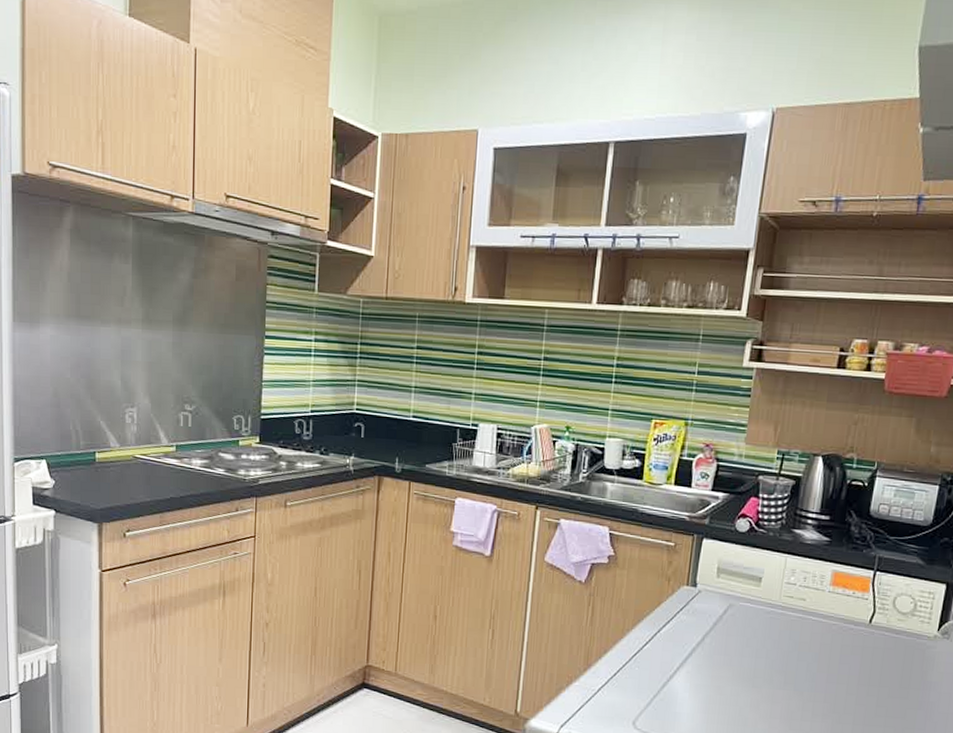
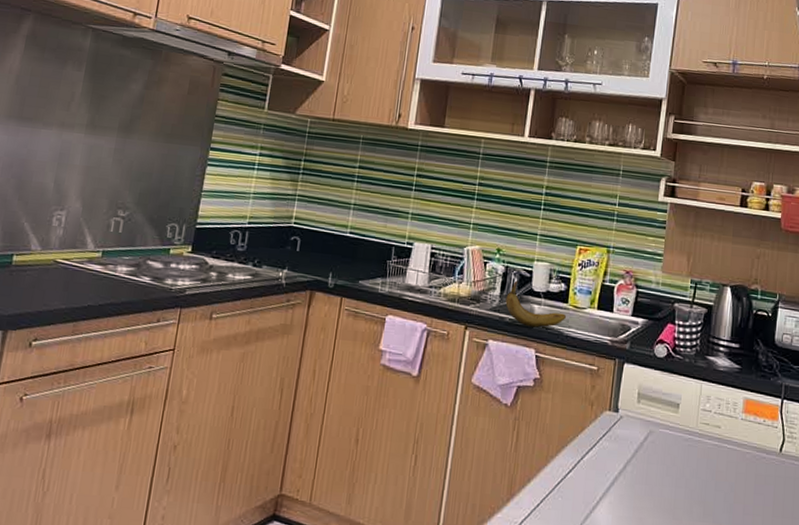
fruit: none [576,458,641,506] -> present [505,280,566,328]

